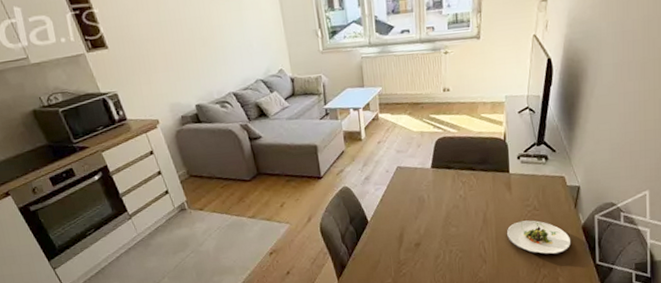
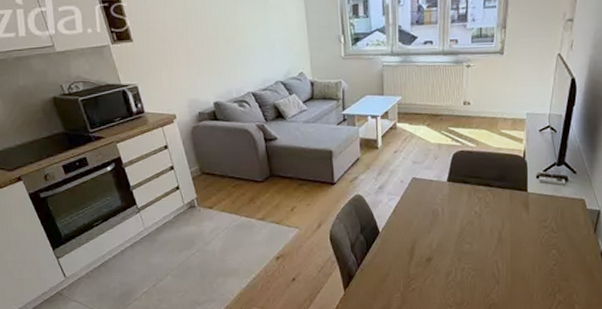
salad plate: present [506,220,571,255] -> none [521,242,589,280]

